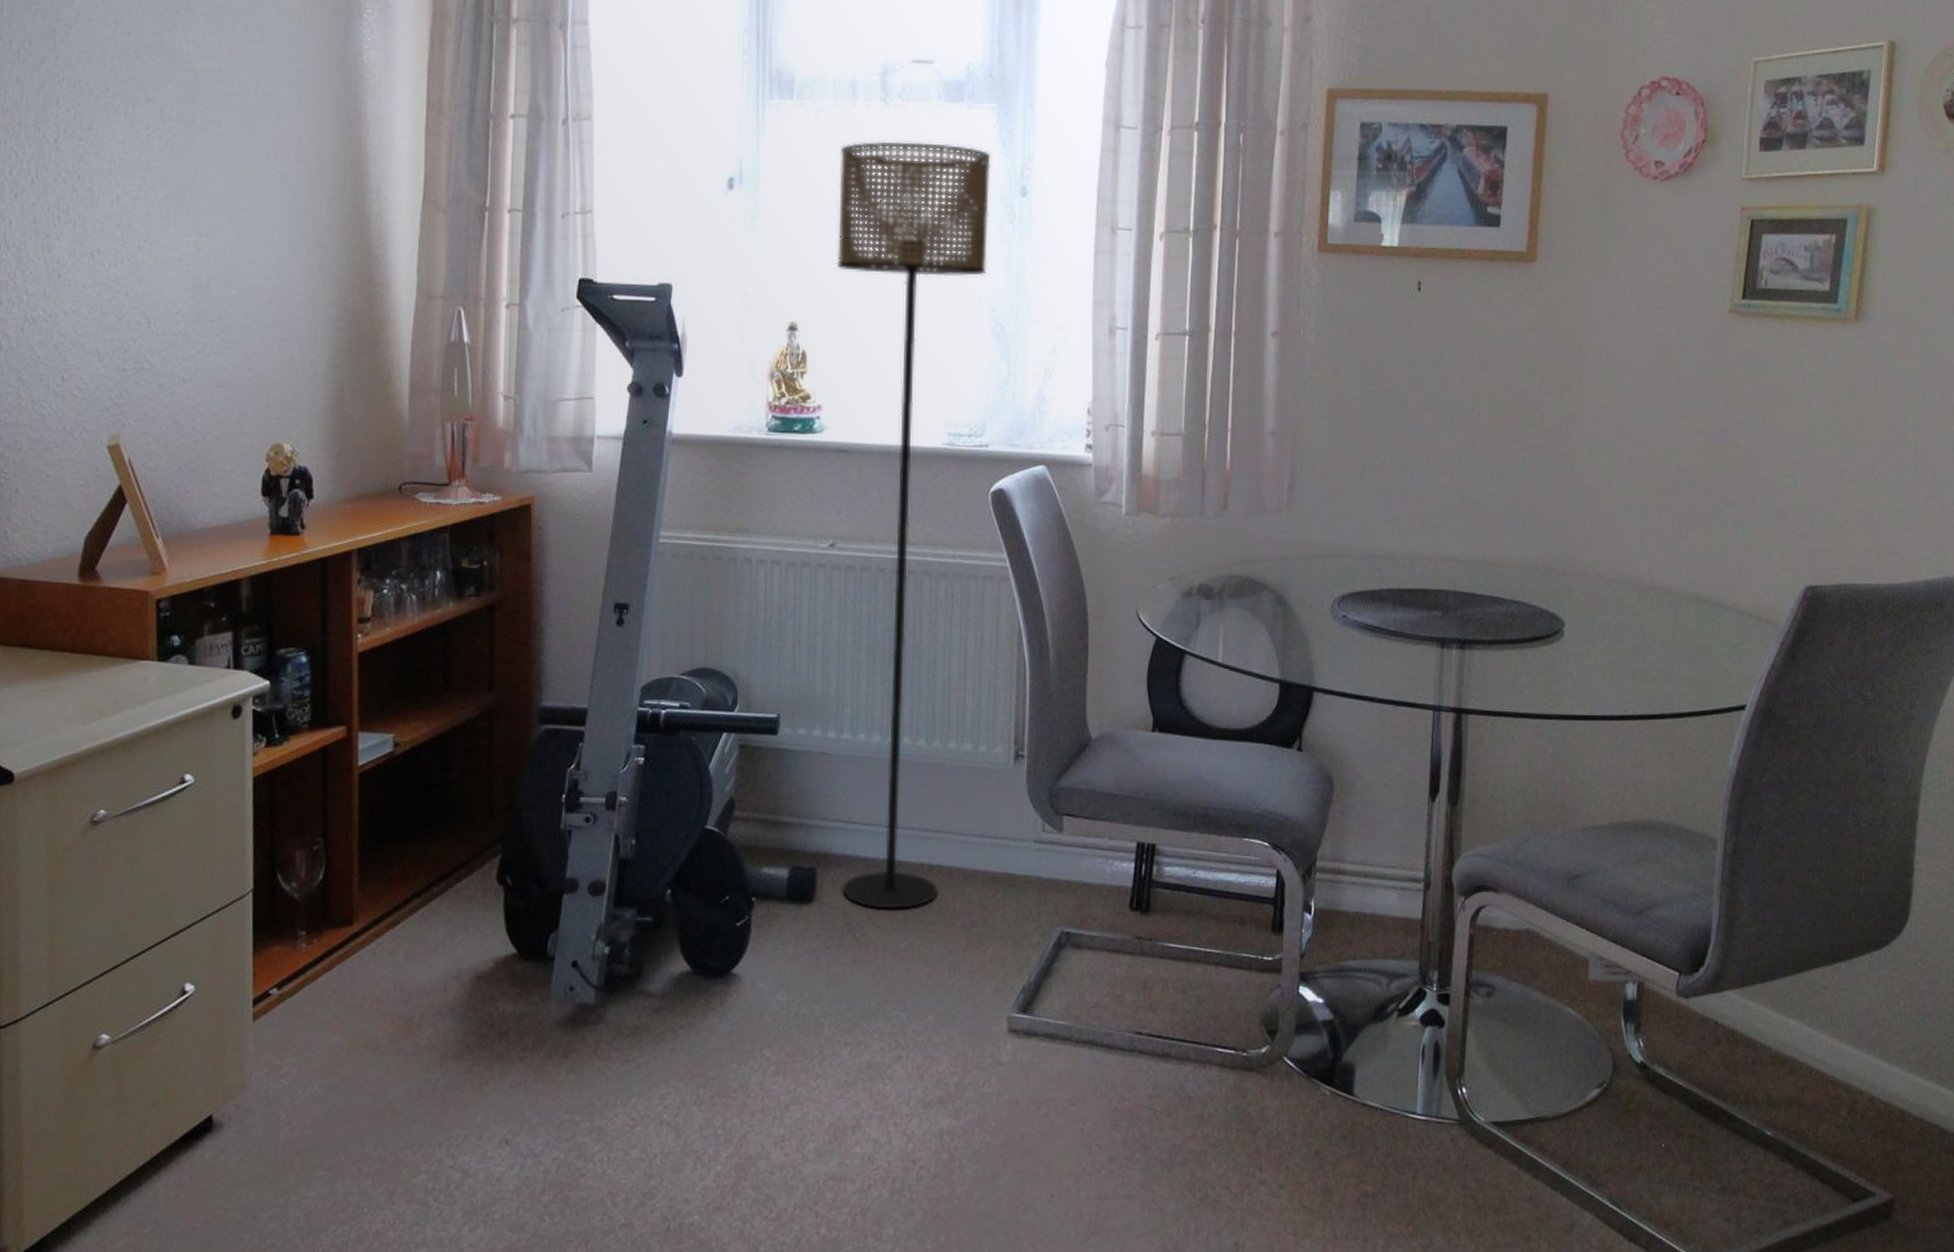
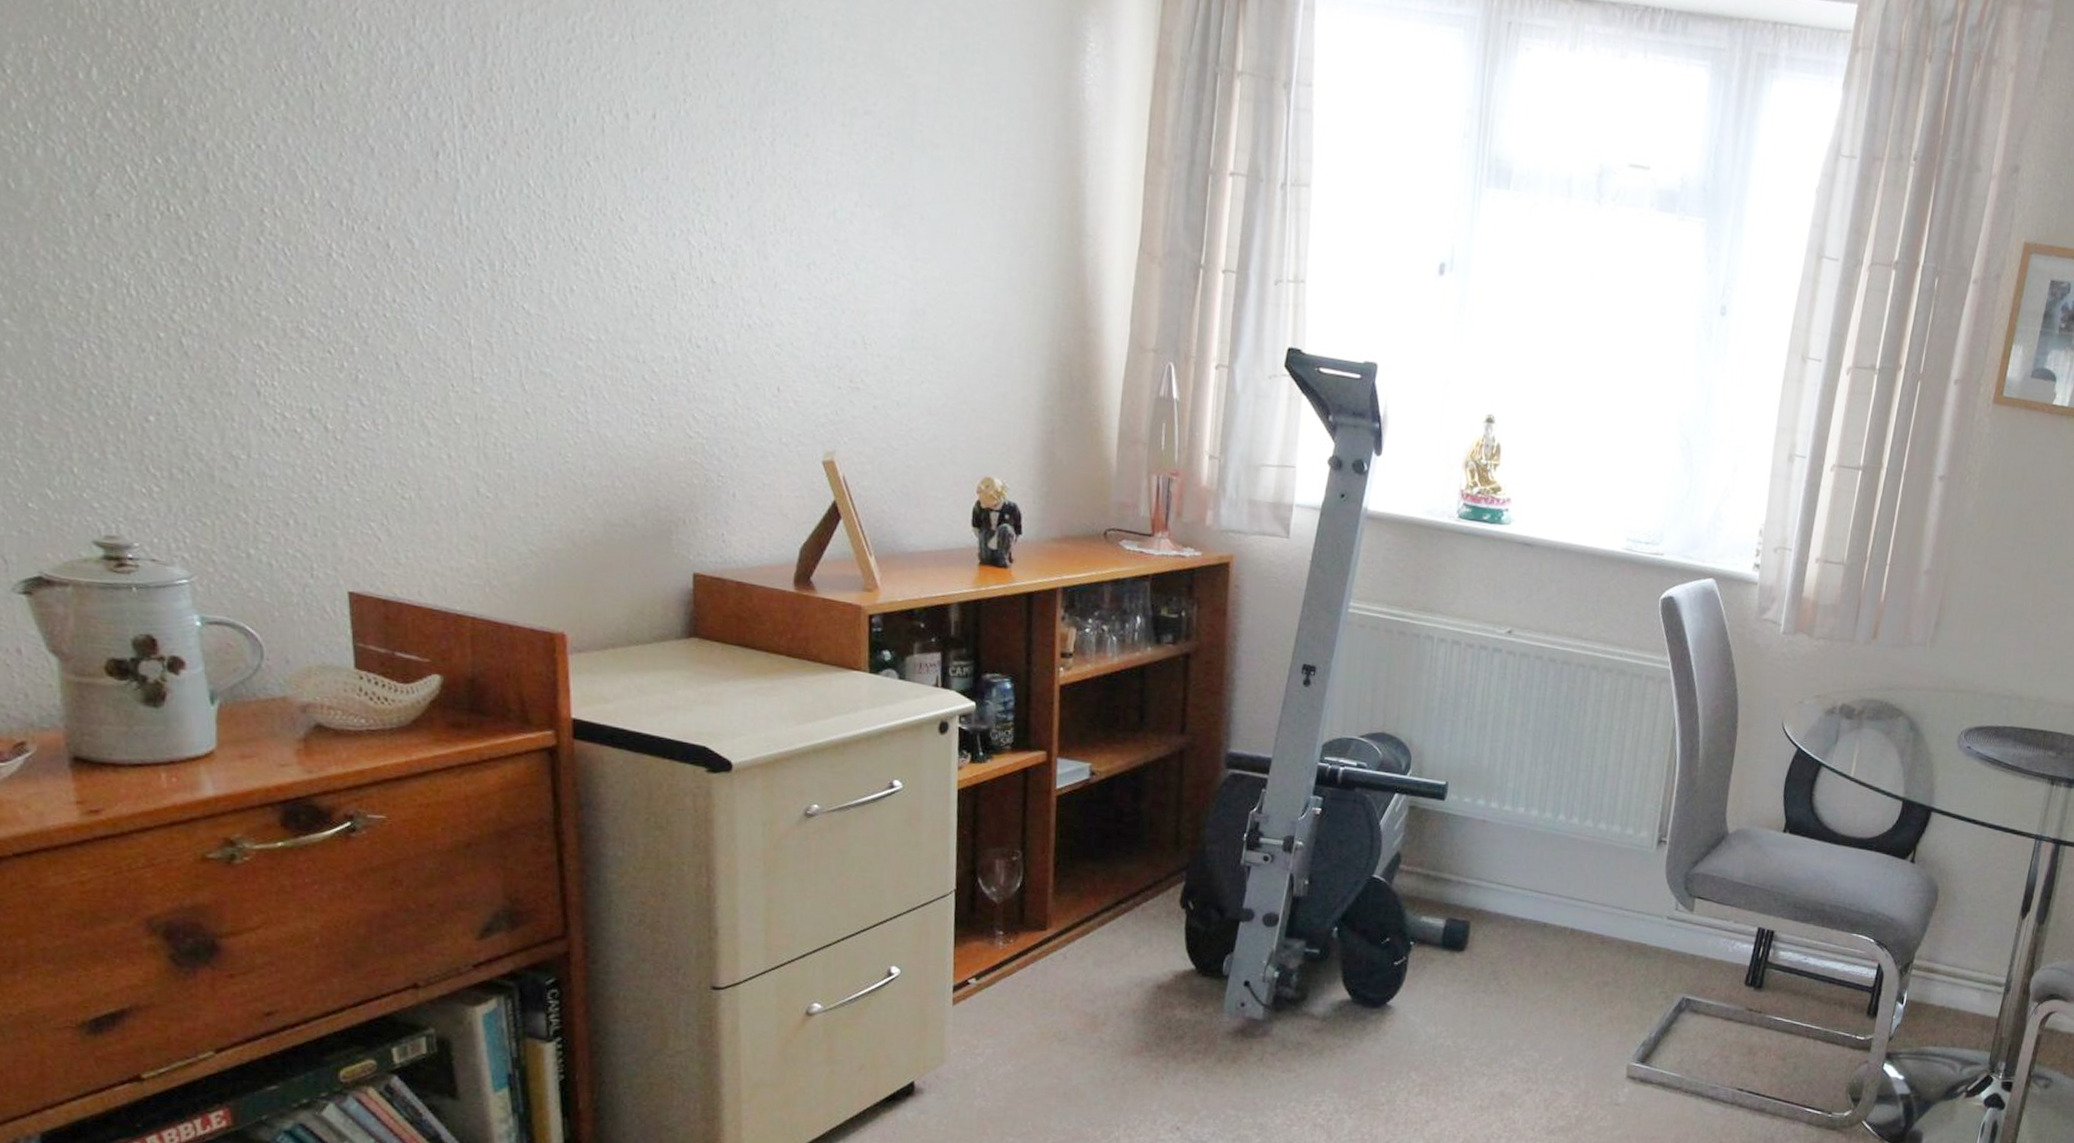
floor lamp: present [837,141,991,909] -> none [1491,242,1696,965]

